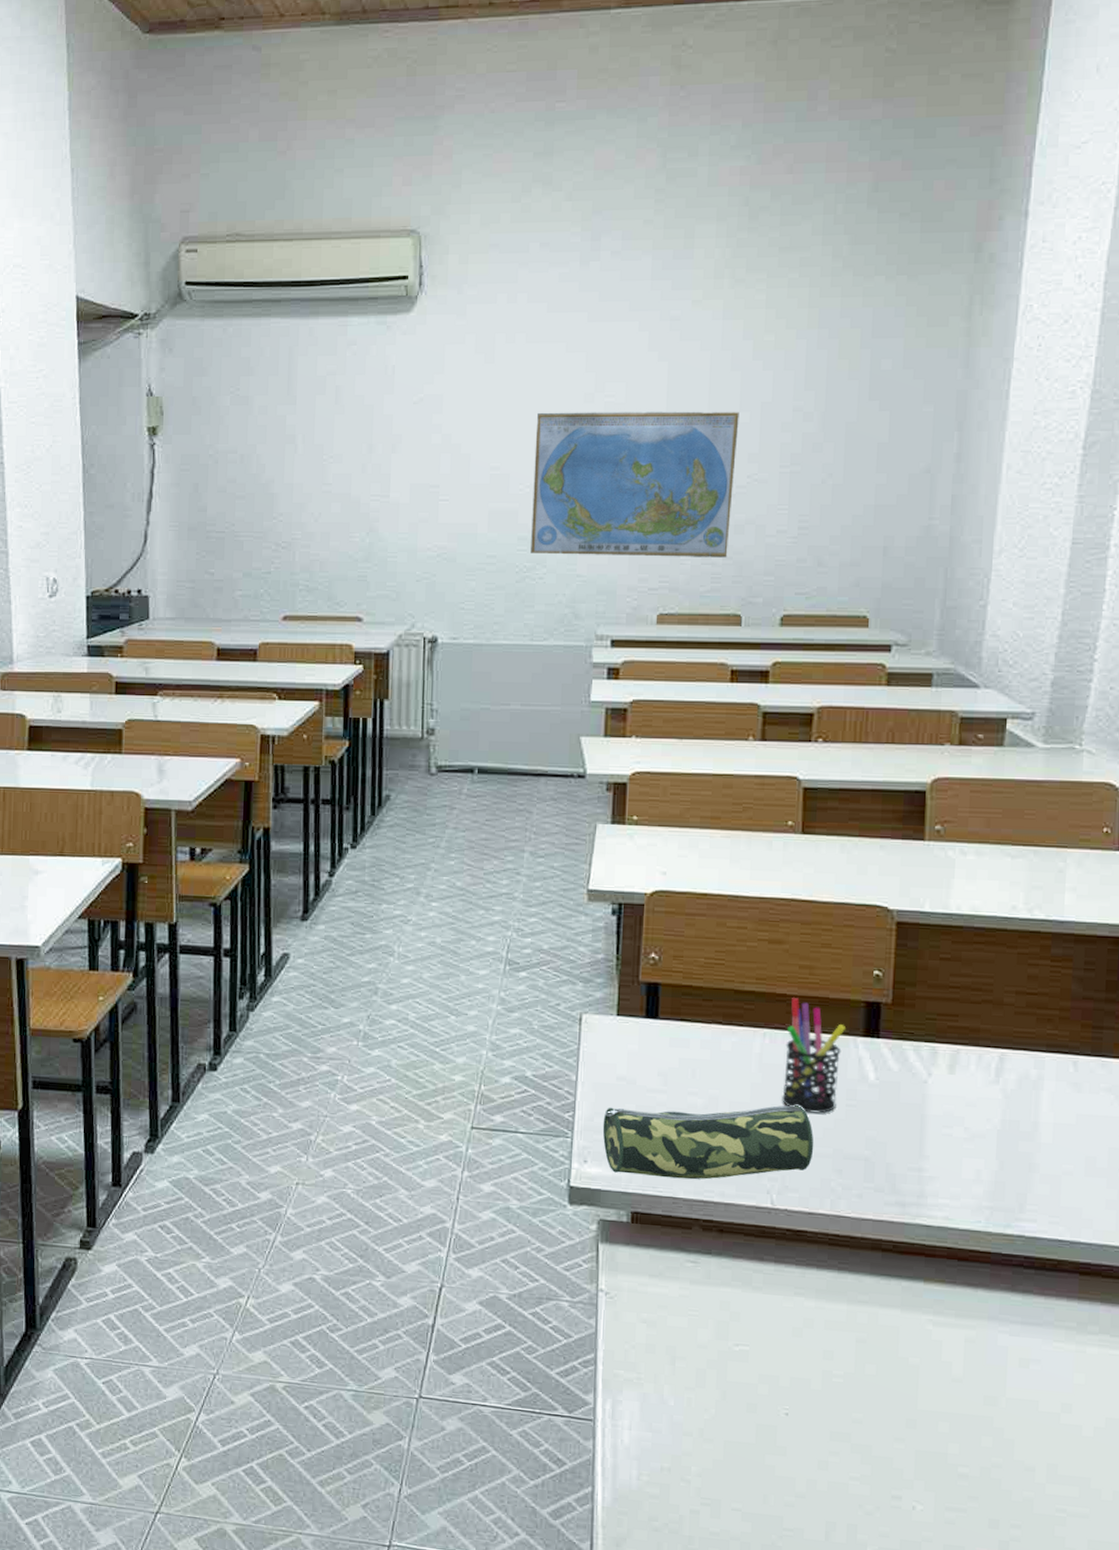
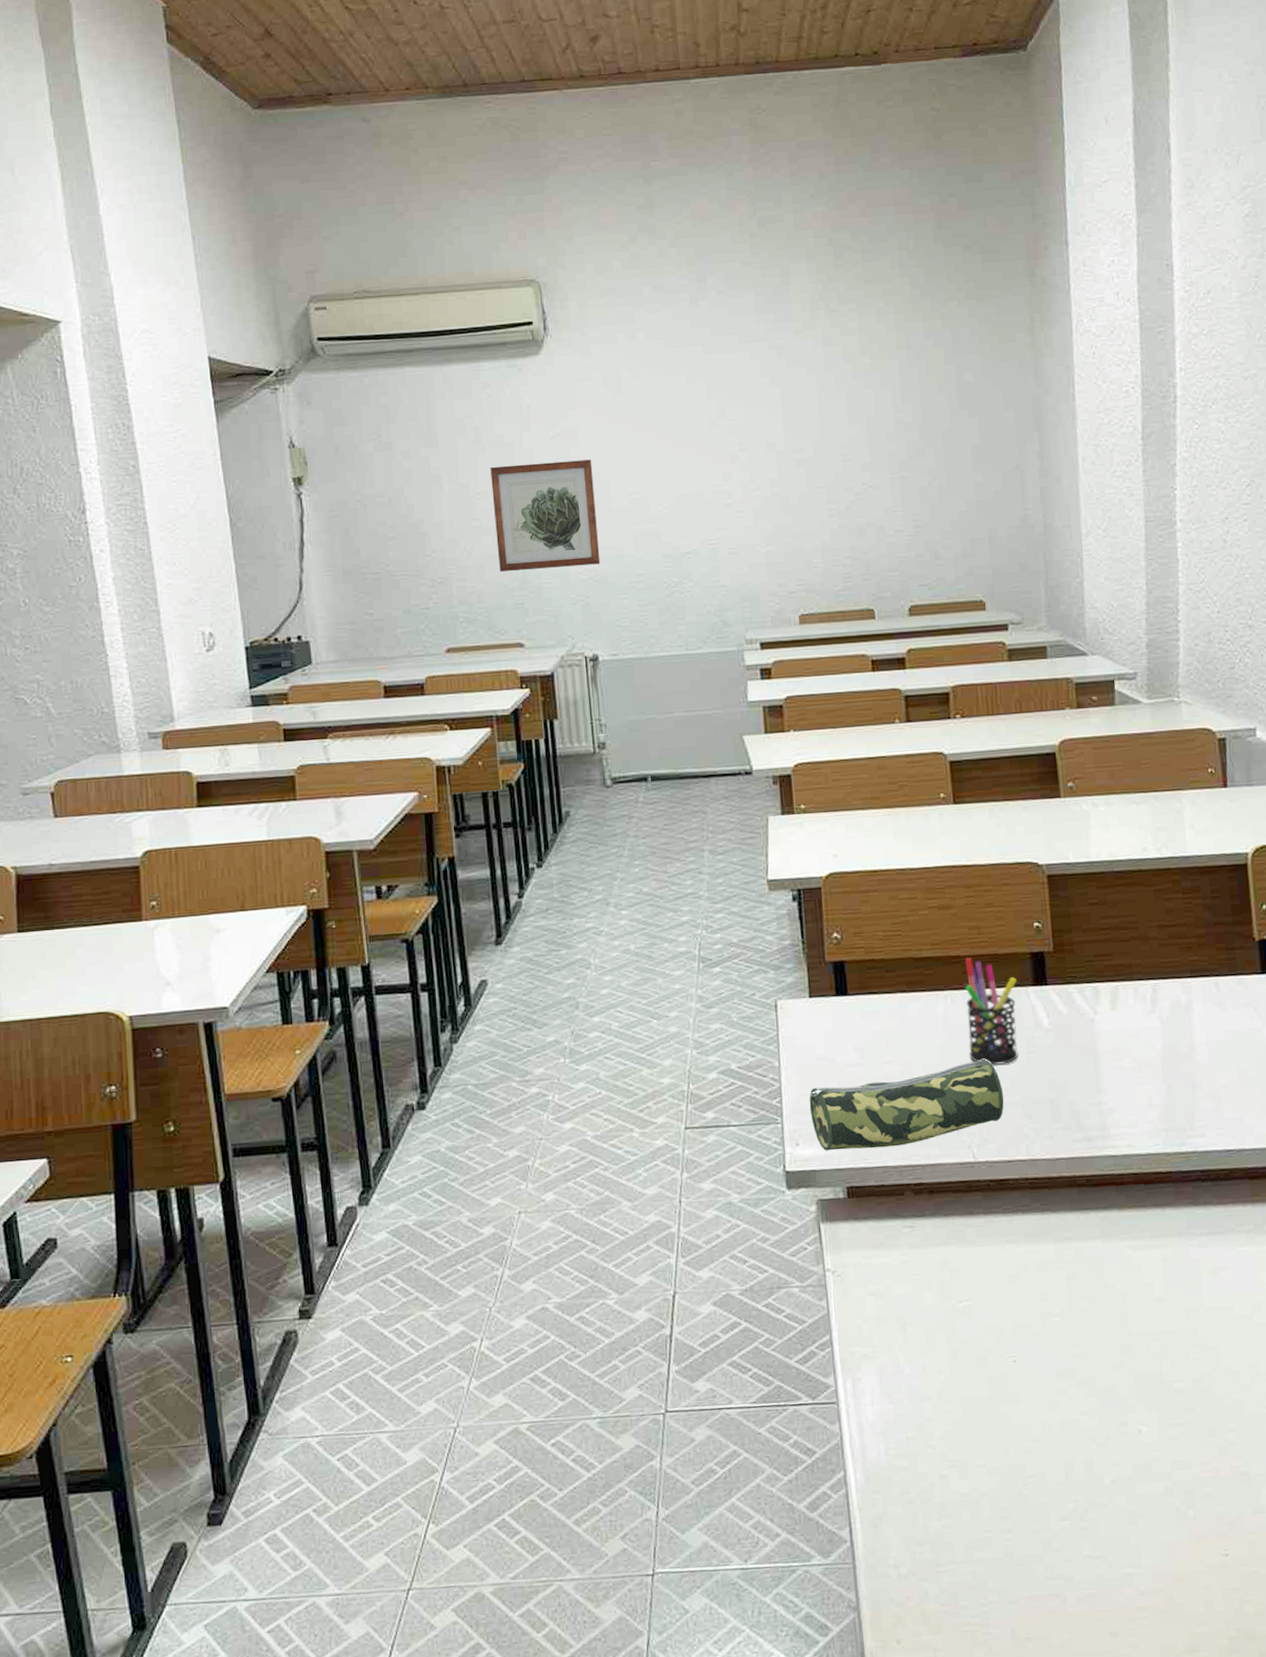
wall art: none [345,429,454,542] -> present [490,459,601,573]
world map: present [531,411,739,558] -> none [668,427,855,569]

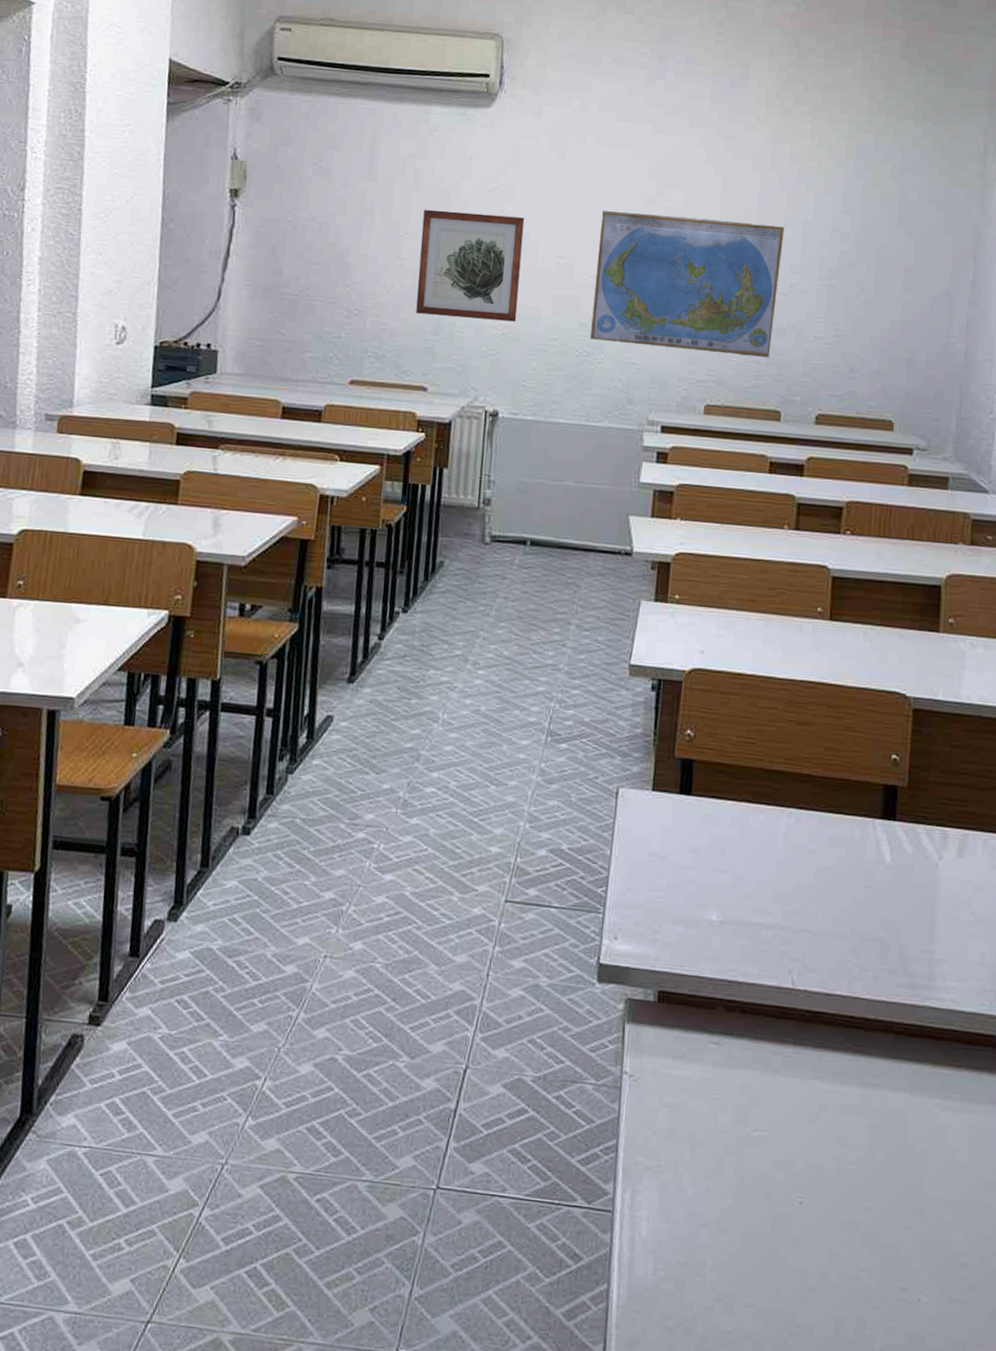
world map: none [668,427,855,569] -> present [590,210,784,358]
pencil case: present [809,1060,1004,1151] -> none [633,882,834,959]
pen holder: present [965,957,1018,1065] -> none [805,777,865,894]

